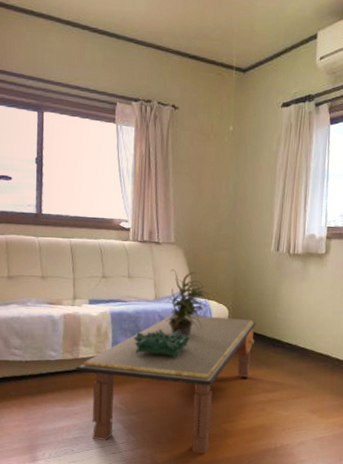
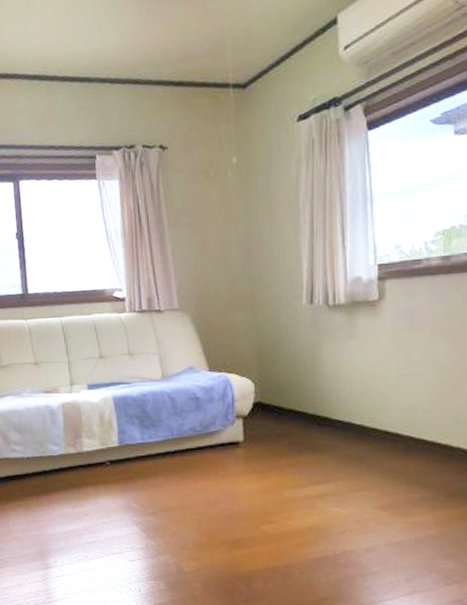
coffee table: present [75,315,256,454] -> none [80,393,293,563]
decorative bowl: present [134,329,190,357] -> none [142,412,209,446]
potted plant: present [164,269,210,337] -> none [173,340,229,420]

